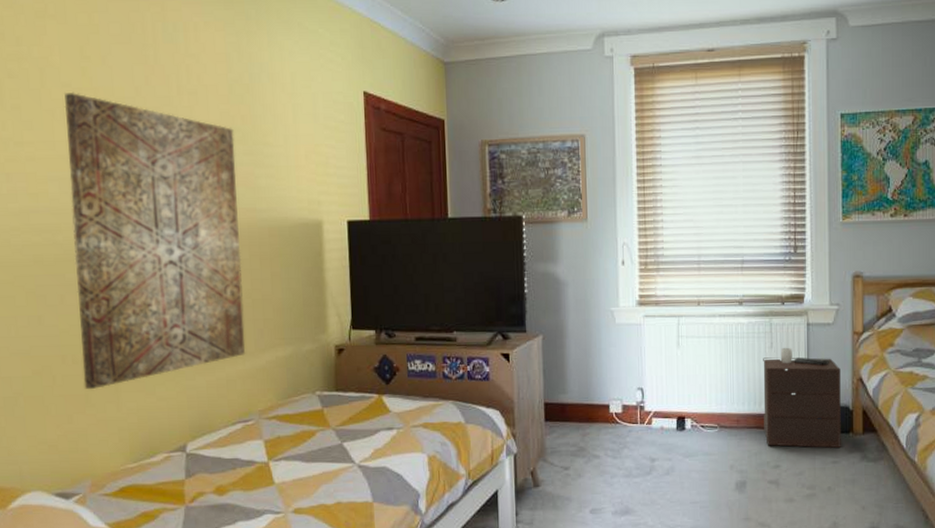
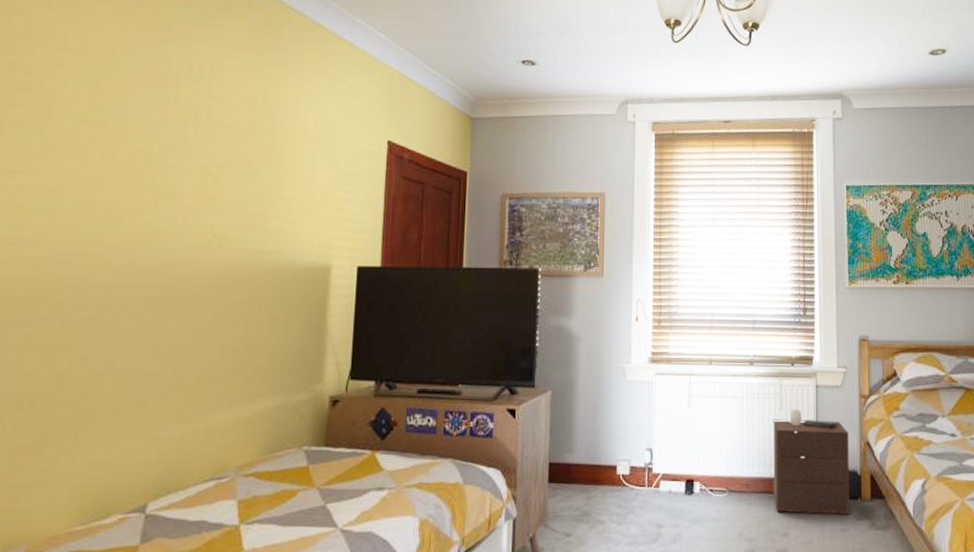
wall art: present [64,92,246,390] -> none [37,124,248,440]

